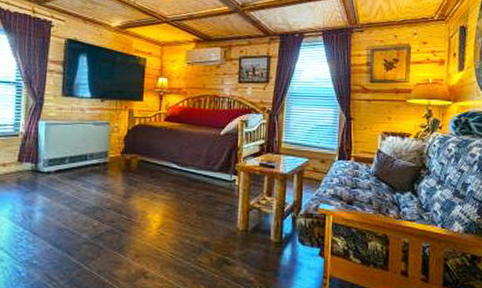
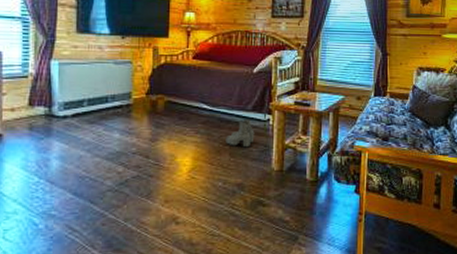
boots: none [193,179,221,207] -> present [226,119,255,148]

